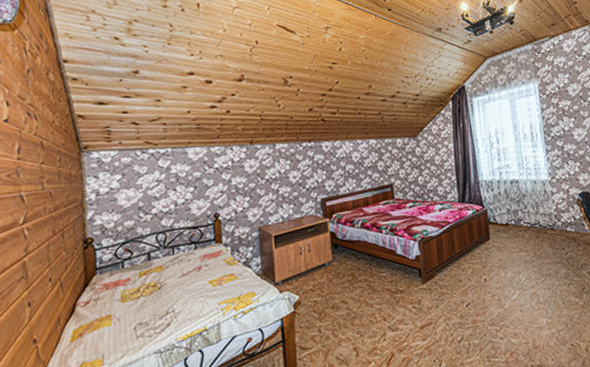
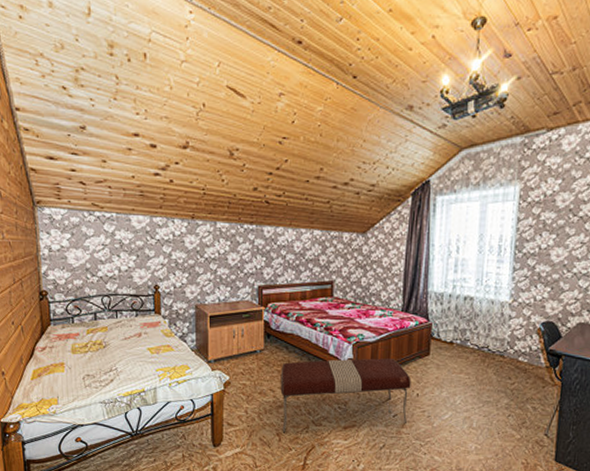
bench: none [351,248,480,346] -> present [280,358,411,433]

